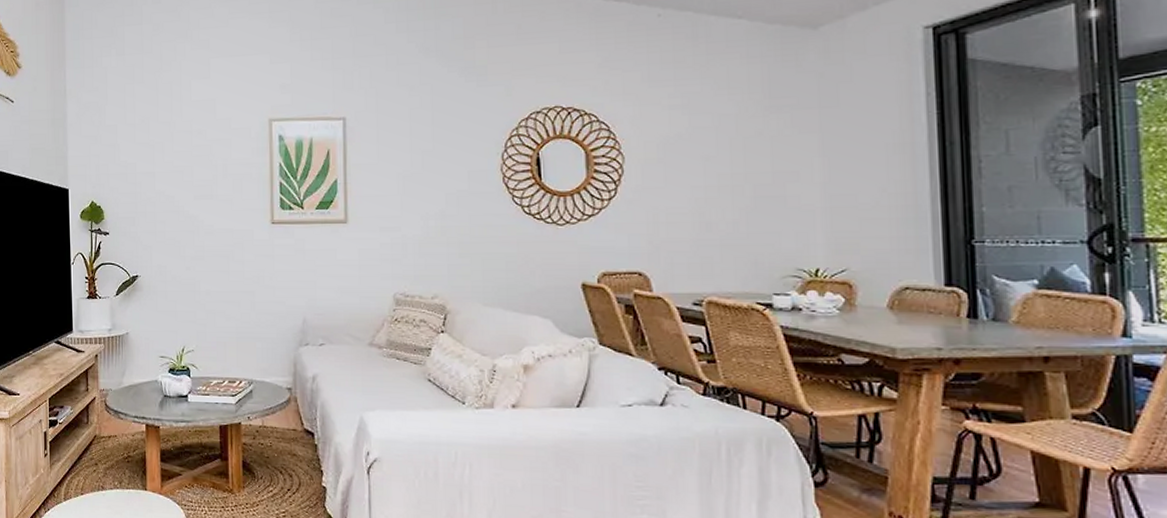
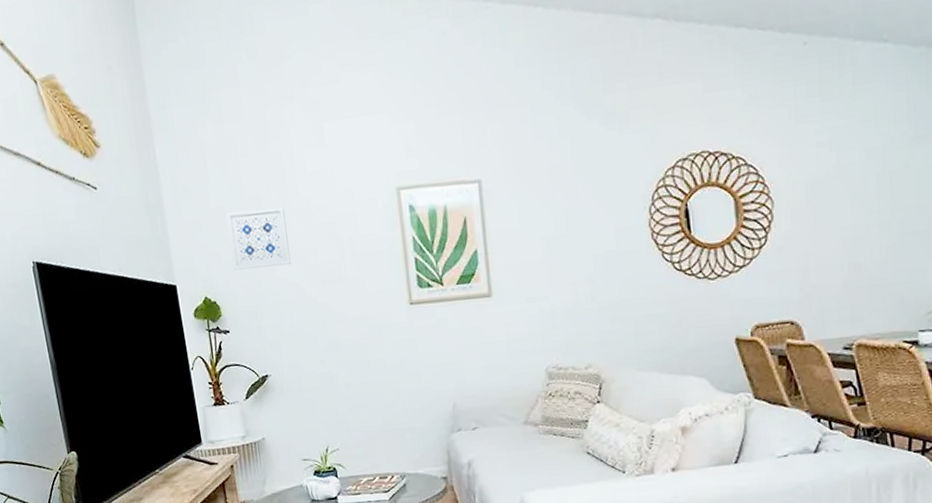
wall art: none [118,128,169,180] -> present [226,207,291,270]

